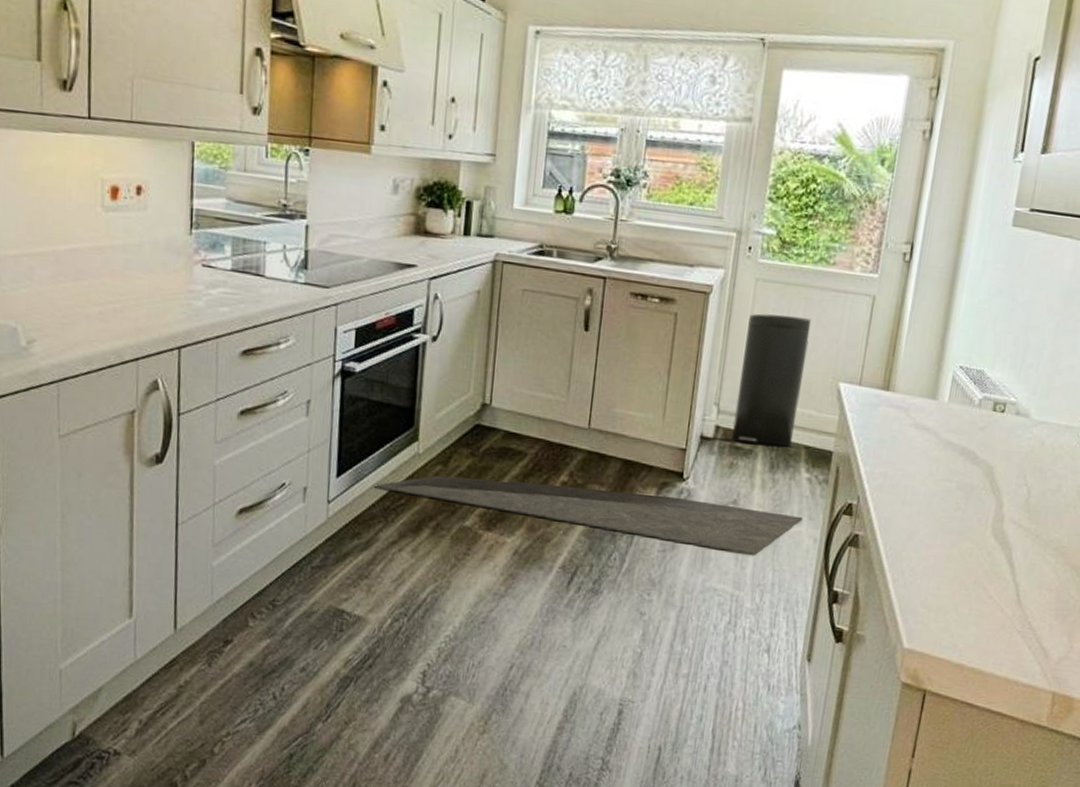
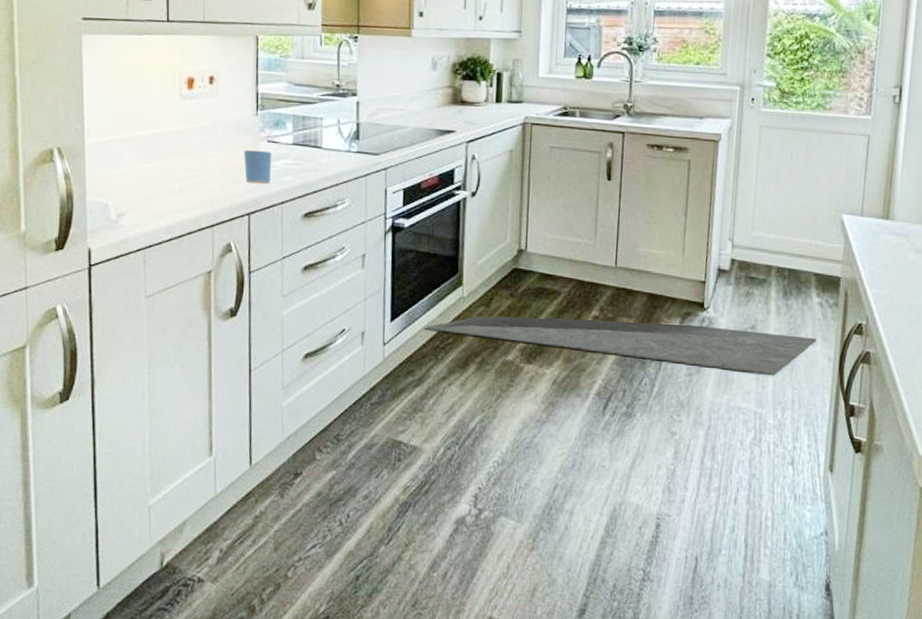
mug: none [174,273,208,316] -> present [243,149,272,185]
pedal bin: present [731,313,812,447] -> none [746,156,813,276]

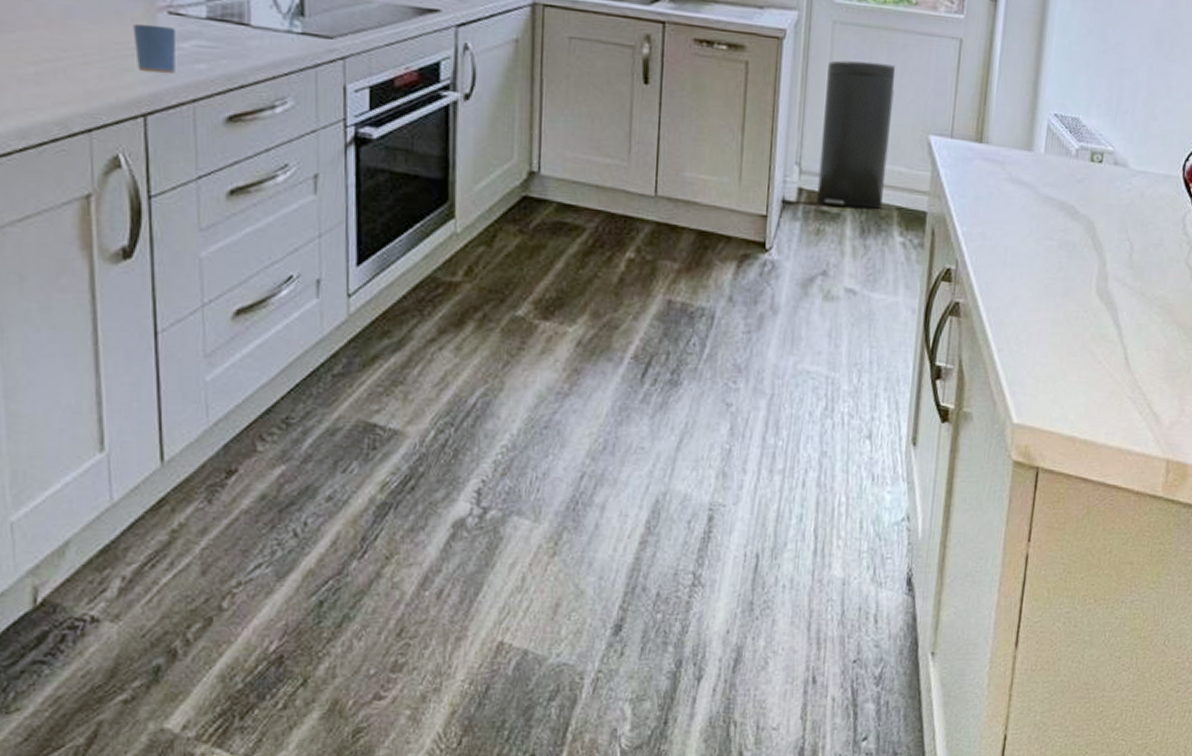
rug: present [422,315,817,376] -> none [401,257,899,333]
pedal bin: none [746,156,813,276] -> present [817,60,896,210]

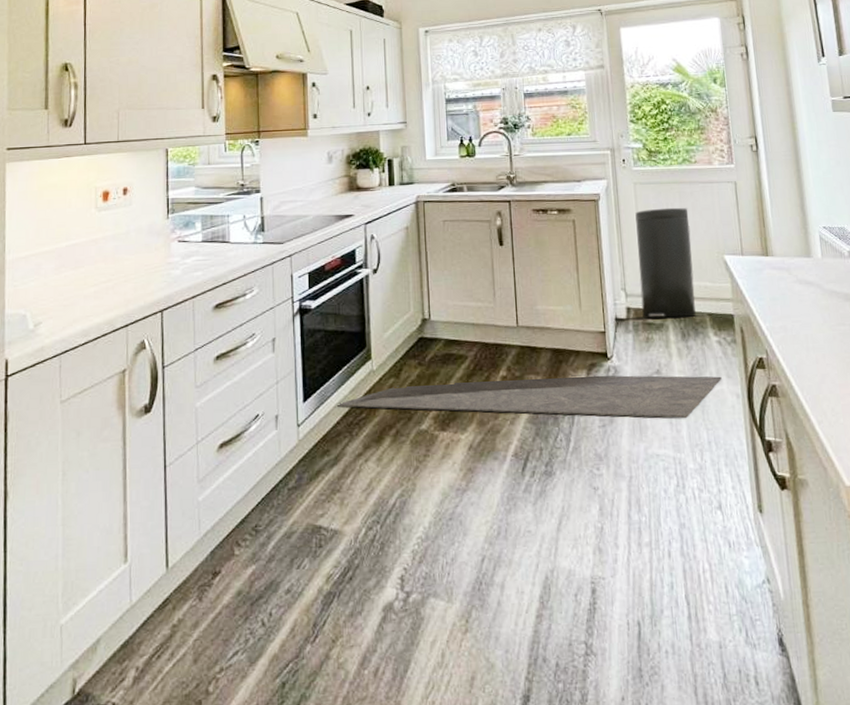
mug: present [133,23,177,75] -> none [156,250,183,282]
rug: none [401,257,899,333] -> present [335,375,722,419]

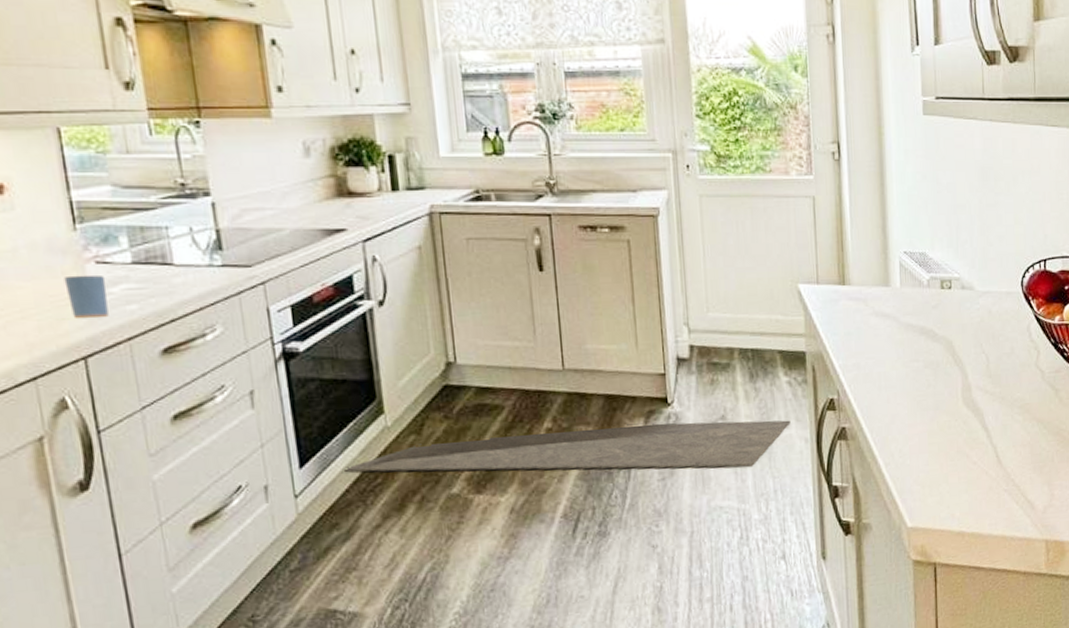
mug: none [156,250,183,282] -> present [63,274,109,319]
pedal bin: present [635,207,696,319] -> none [700,226,765,358]

